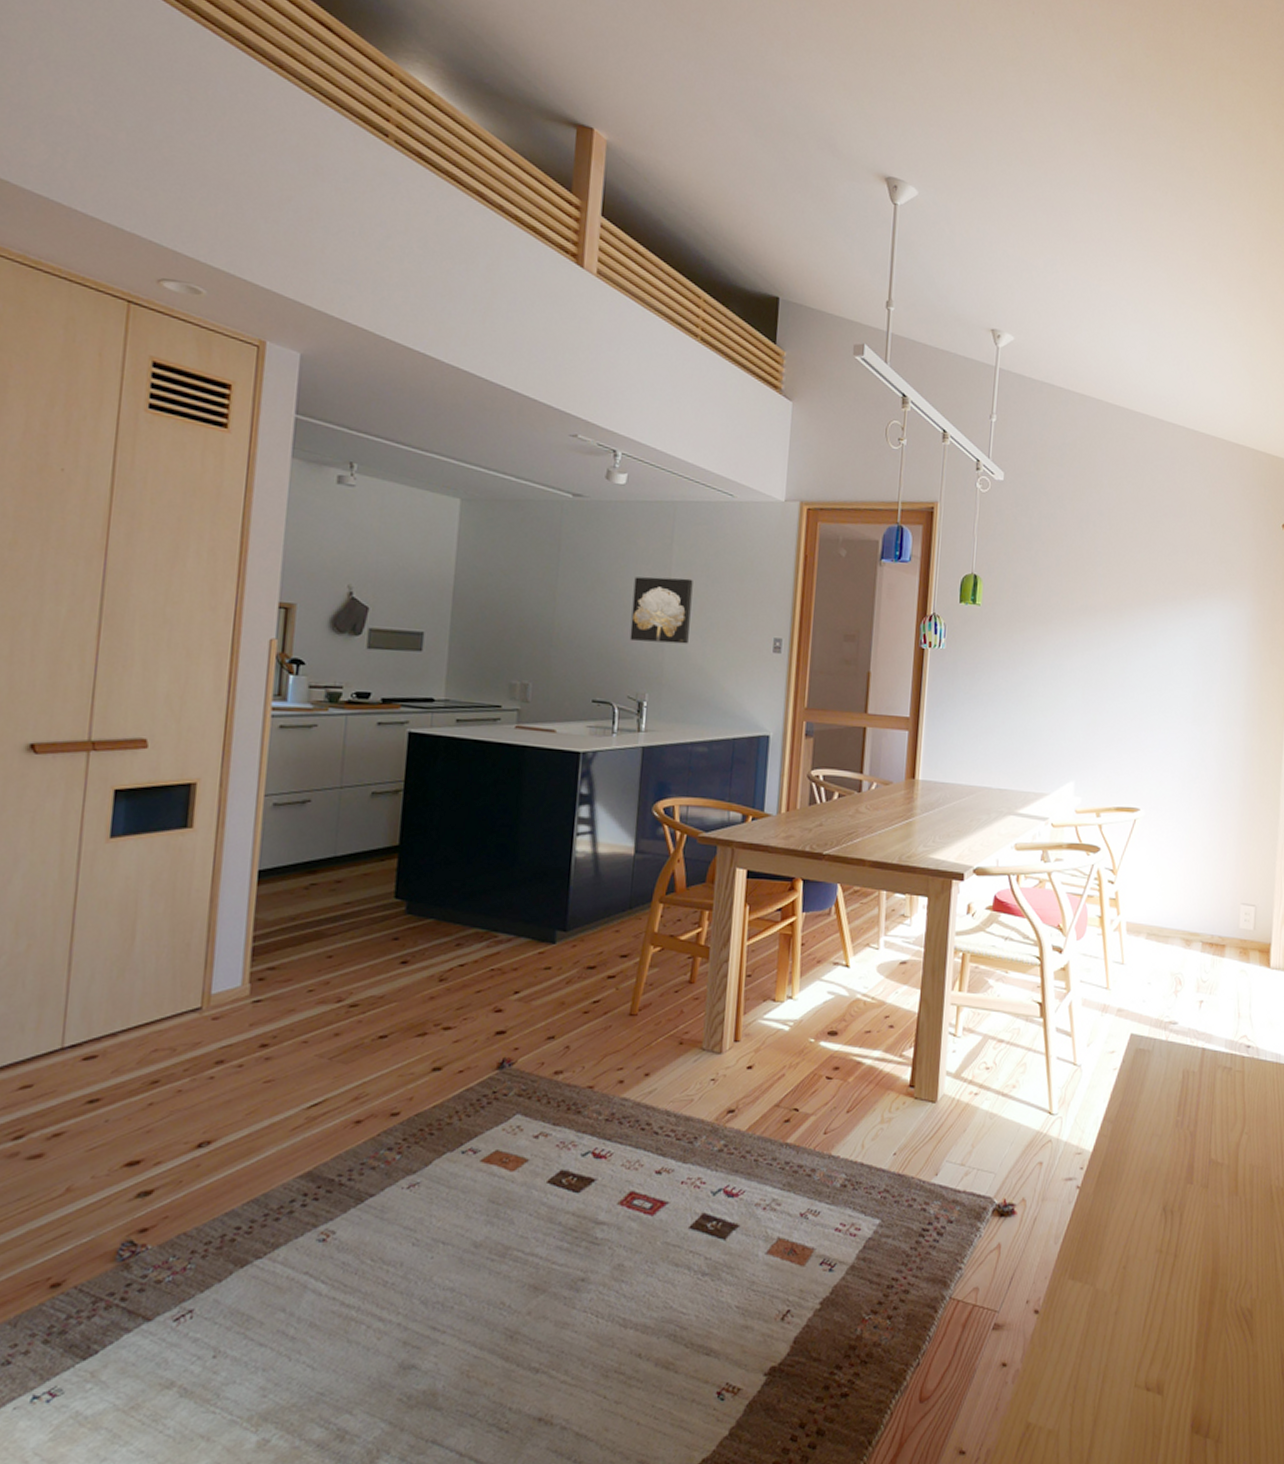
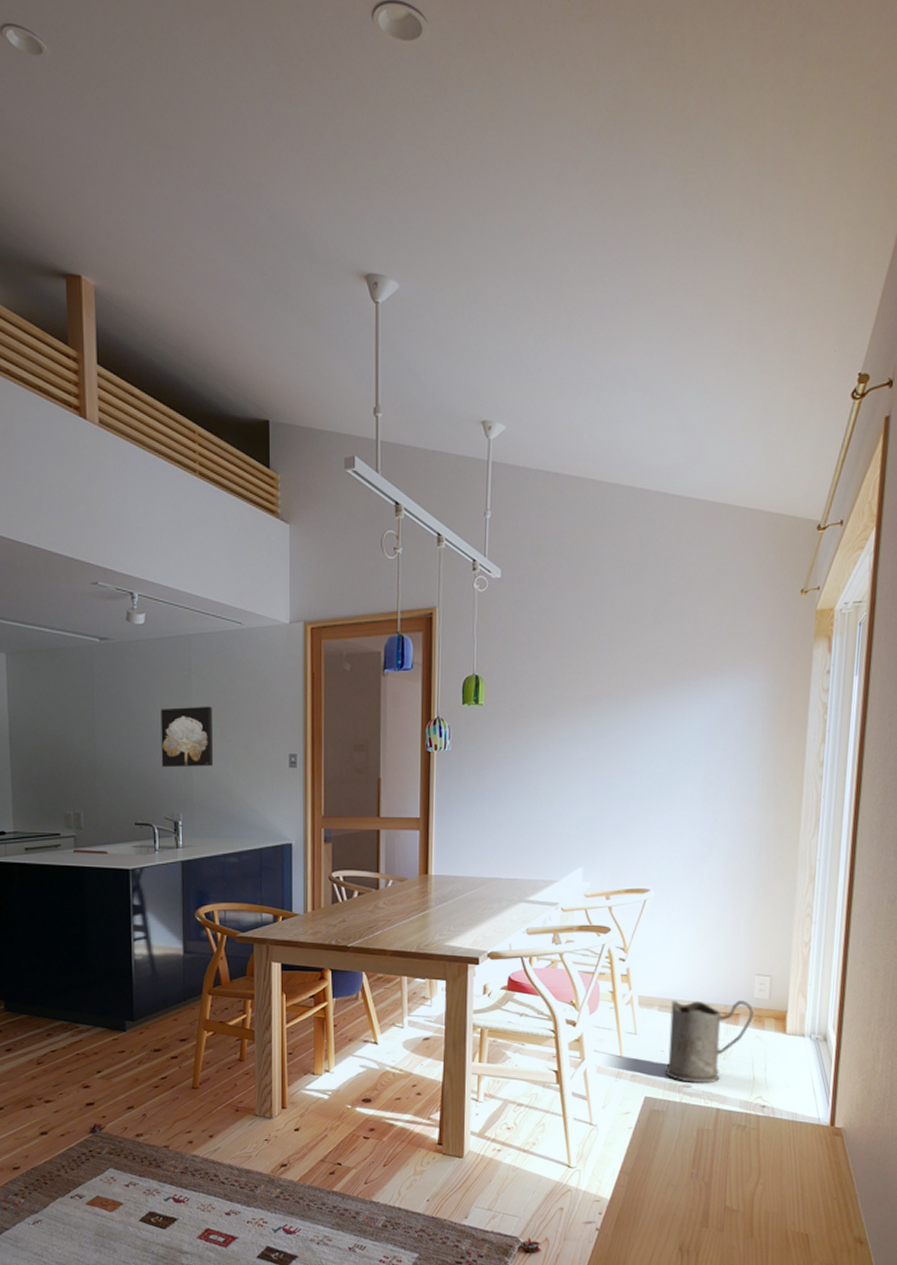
jug: none [1151,928,1239,1019] -> present [665,1000,754,1082]

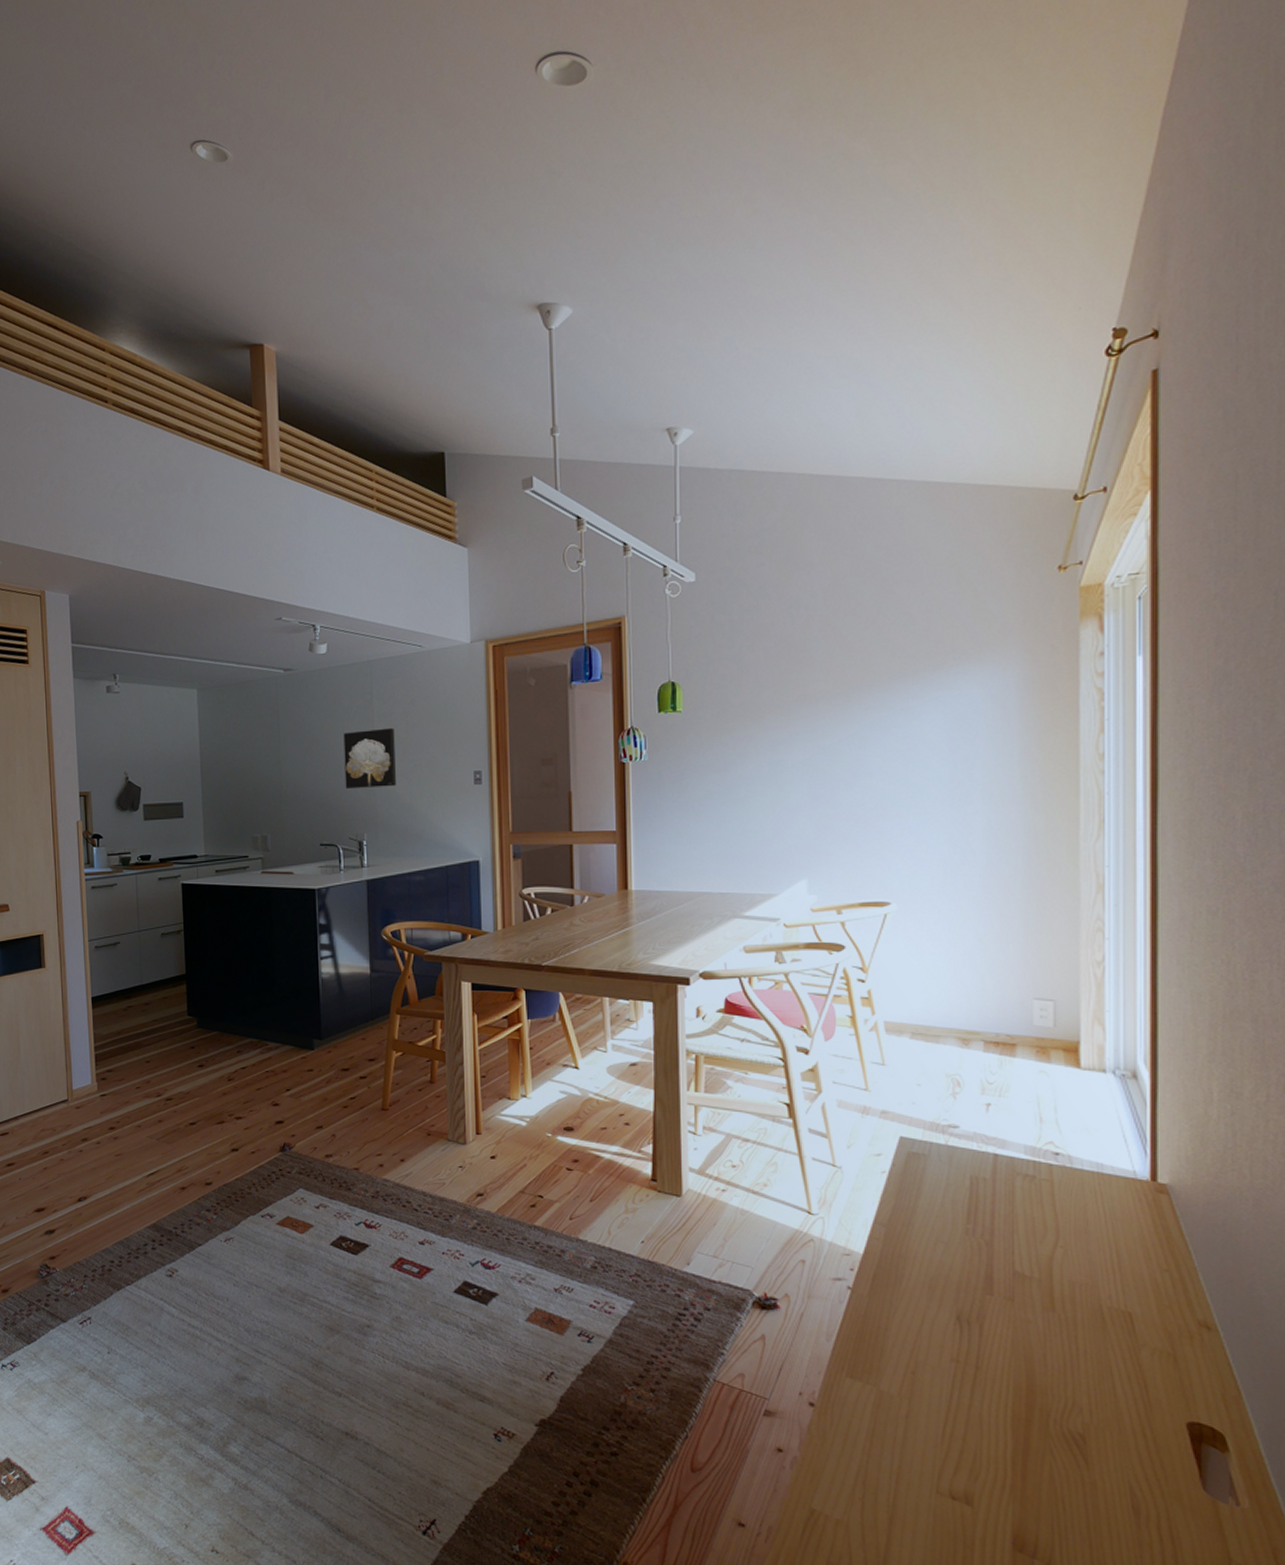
jug: present [665,1000,754,1082] -> none [923,1027,1034,1123]

